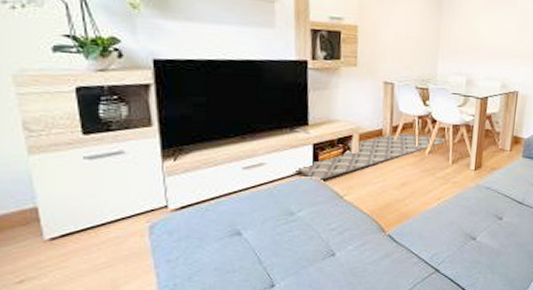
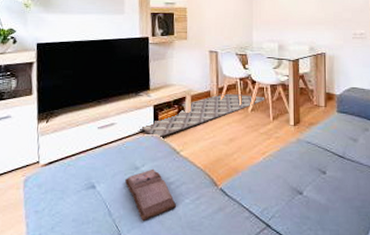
hardback book: none [278,214,339,268] -> present [125,168,177,220]

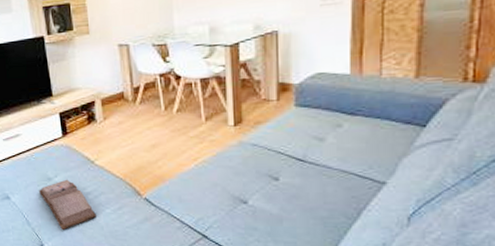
rug: present [139,93,265,138] -> none [46,93,195,148]

